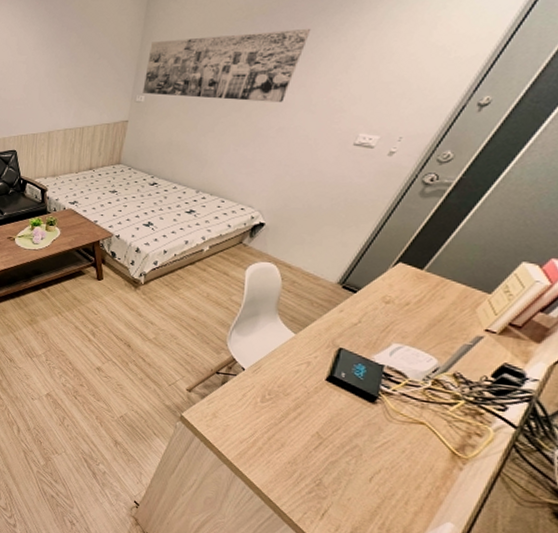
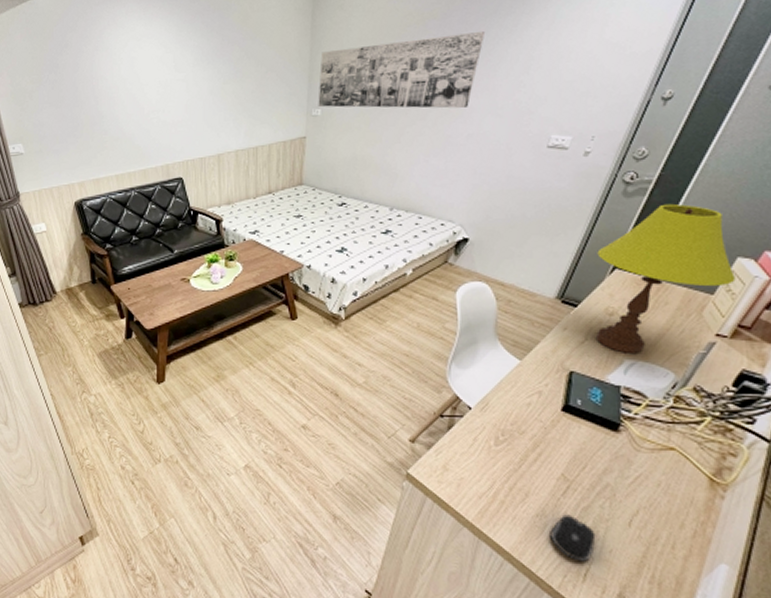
computer mouse: none [297,465,338,505] -> present [550,514,596,562]
table lamp: none [368,206,517,339] -> present [595,203,736,353]

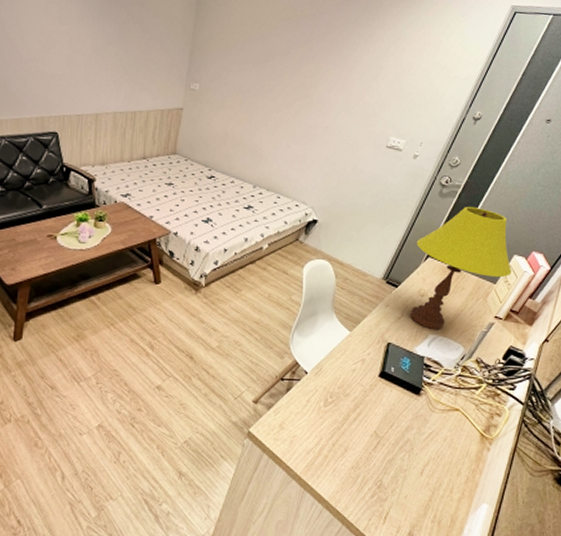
wall art: present [318,30,486,109] -> none [197,29,346,102]
computer mouse: present [550,514,596,562] -> none [361,466,396,507]

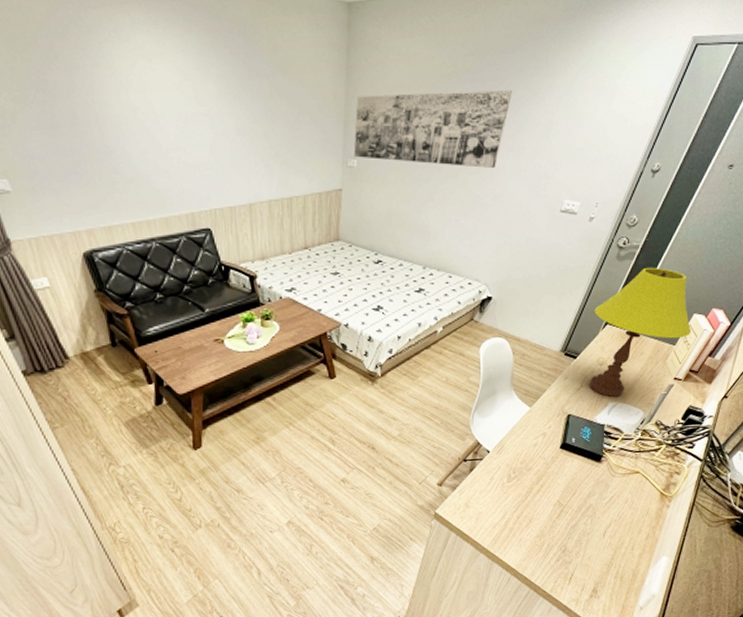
wall art: none [197,29,346,102] -> present [354,89,513,168]

